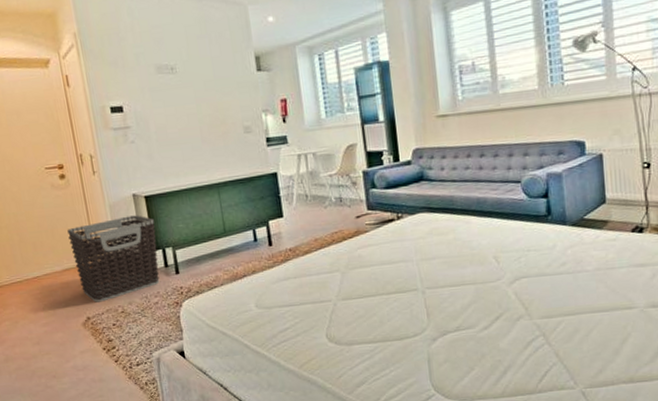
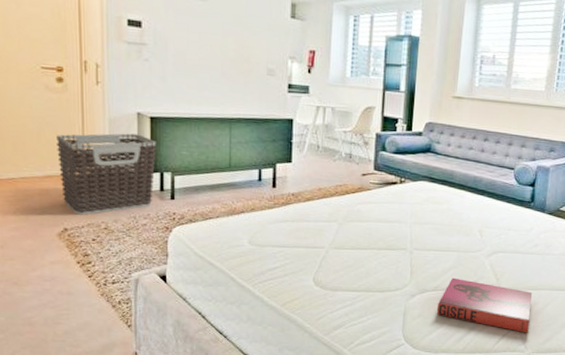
hardback book: none [464,313,575,367] -> present [437,277,532,333]

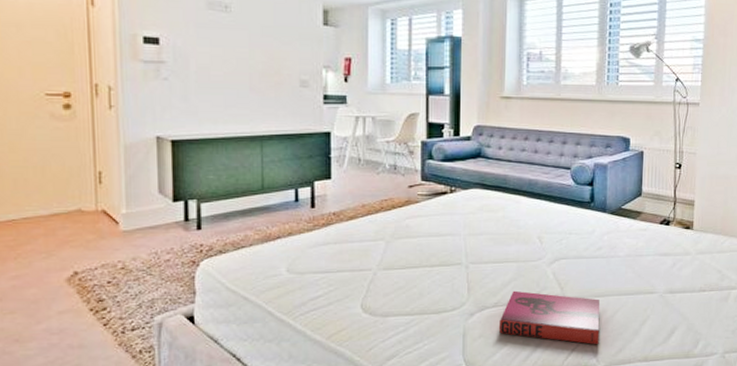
clothes hamper: present [56,133,156,215] -> none [64,160,179,255]

